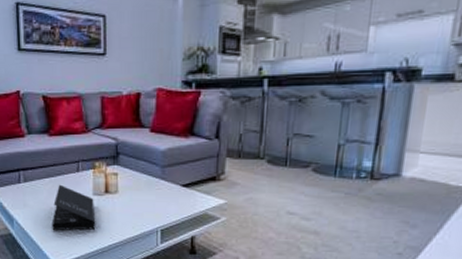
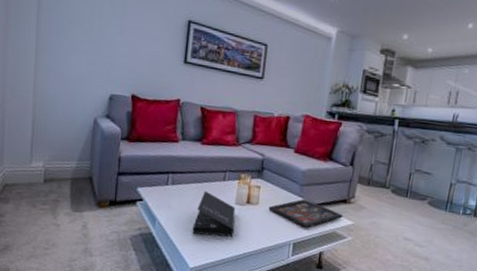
decorative tray: none [129,182,214,214] -> present [268,199,344,229]

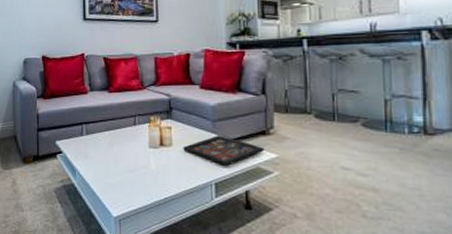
book: present [192,190,236,237] -> none [111,137,152,183]

